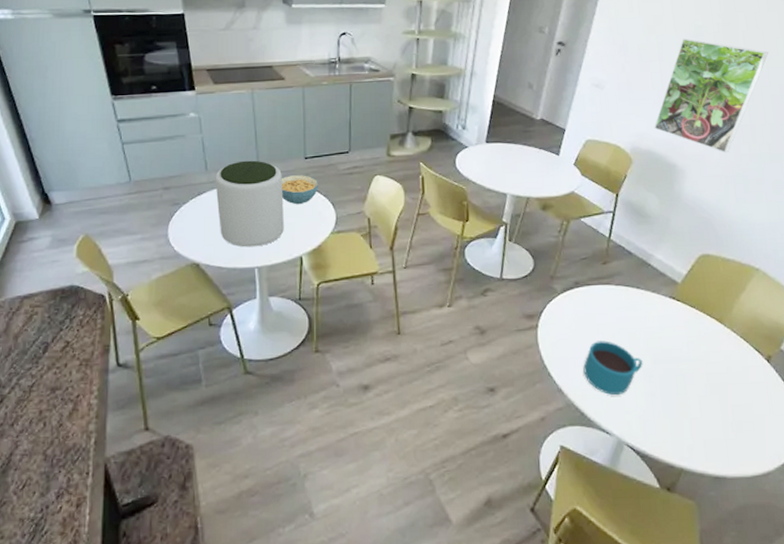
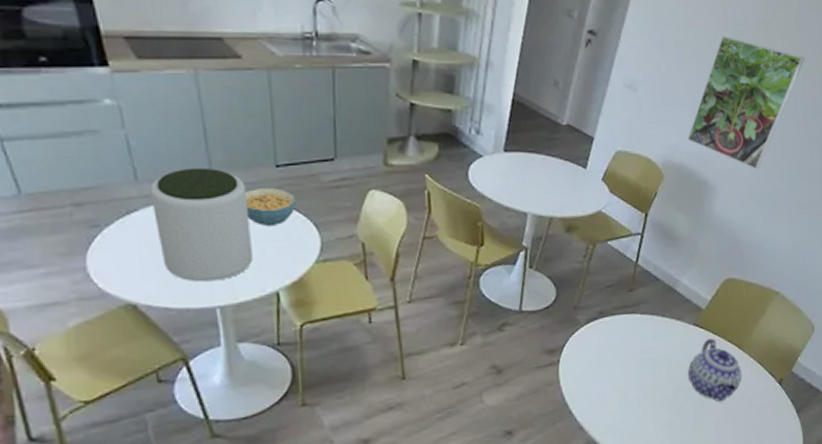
cup: present [583,340,643,396] -> none [605,373,665,429]
teapot: none [667,311,726,376] -> present [688,338,742,402]

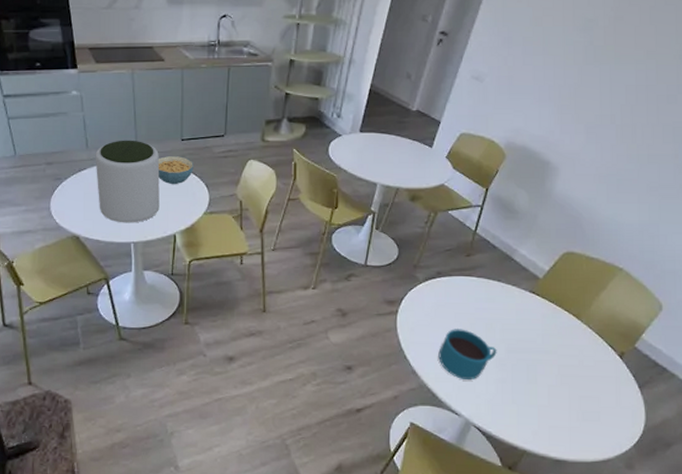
cup: none [605,373,665,429] -> present [438,329,497,381]
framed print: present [687,36,805,170] -> none [531,32,659,153]
teapot: present [688,338,742,402] -> none [522,306,579,367]

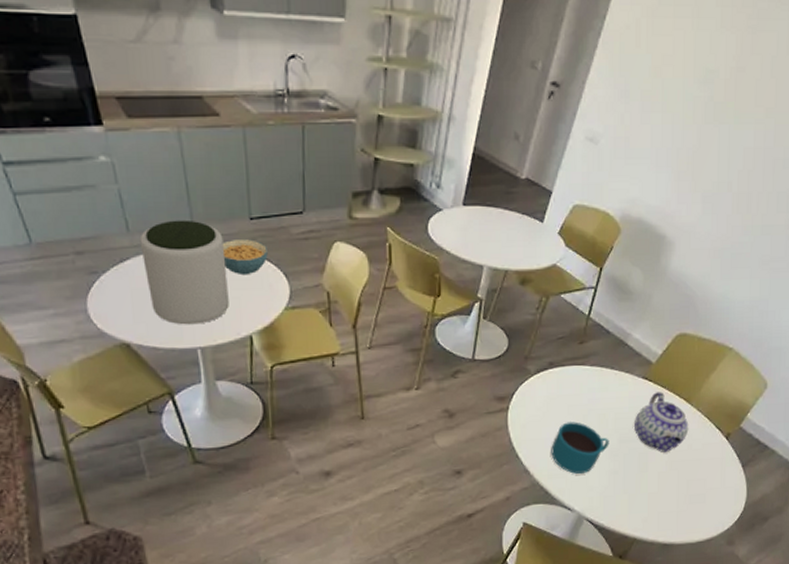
teapot: none [522,306,579,367] -> present [635,392,689,453]

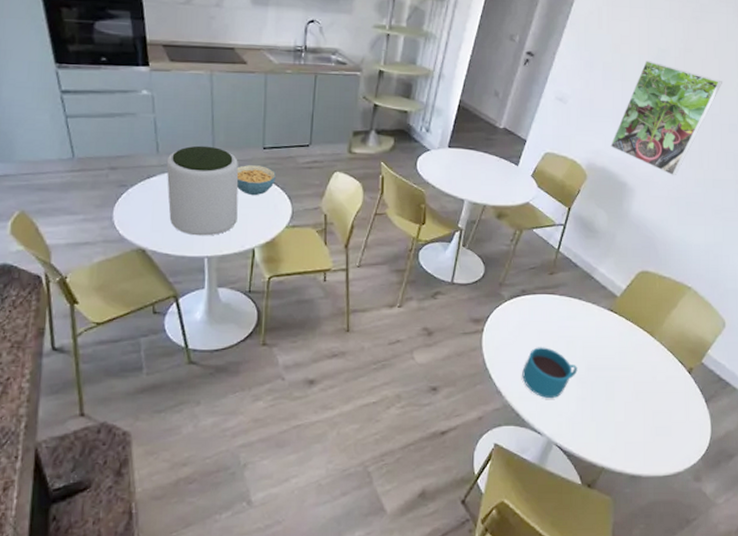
teapot: present [635,392,689,453] -> none [601,324,653,384]
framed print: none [648,85,779,224] -> present [610,61,722,176]

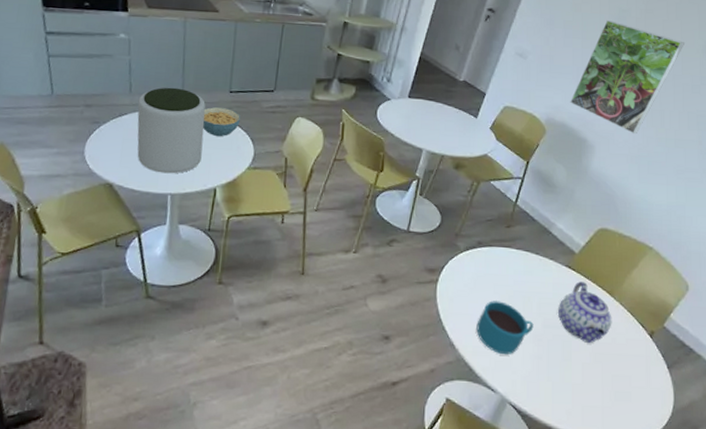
teapot: none [601,324,653,384] -> present [558,281,612,344]

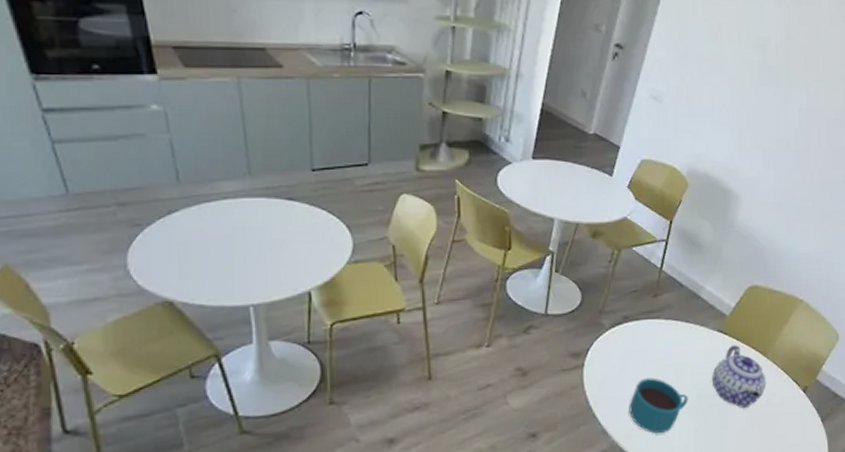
plant pot: present [137,87,206,174] -> none [190,170,287,281]
cereal bowl: present [203,107,240,137] -> none [281,191,330,228]
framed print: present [570,20,684,134] -> none [712,51,827,179]

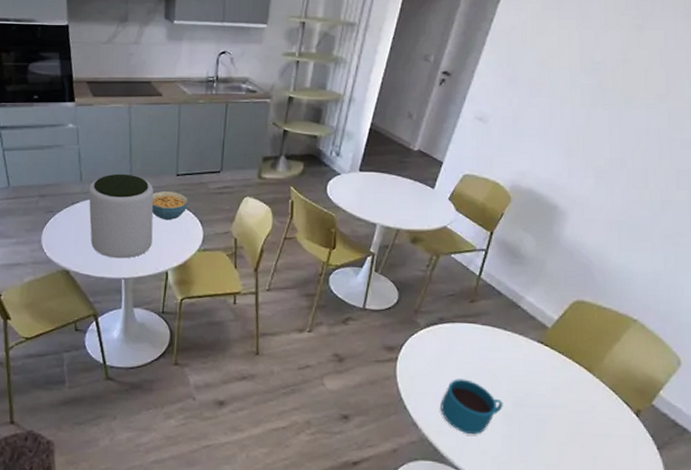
plant pot: none [190,170,287,281] -> present [88,173,154,259]
cereal bowl: none [281,191,330,228] -> present [152,191,188,221]
teapot: present [712,345,767,409] -> none [530,357,592,424]

